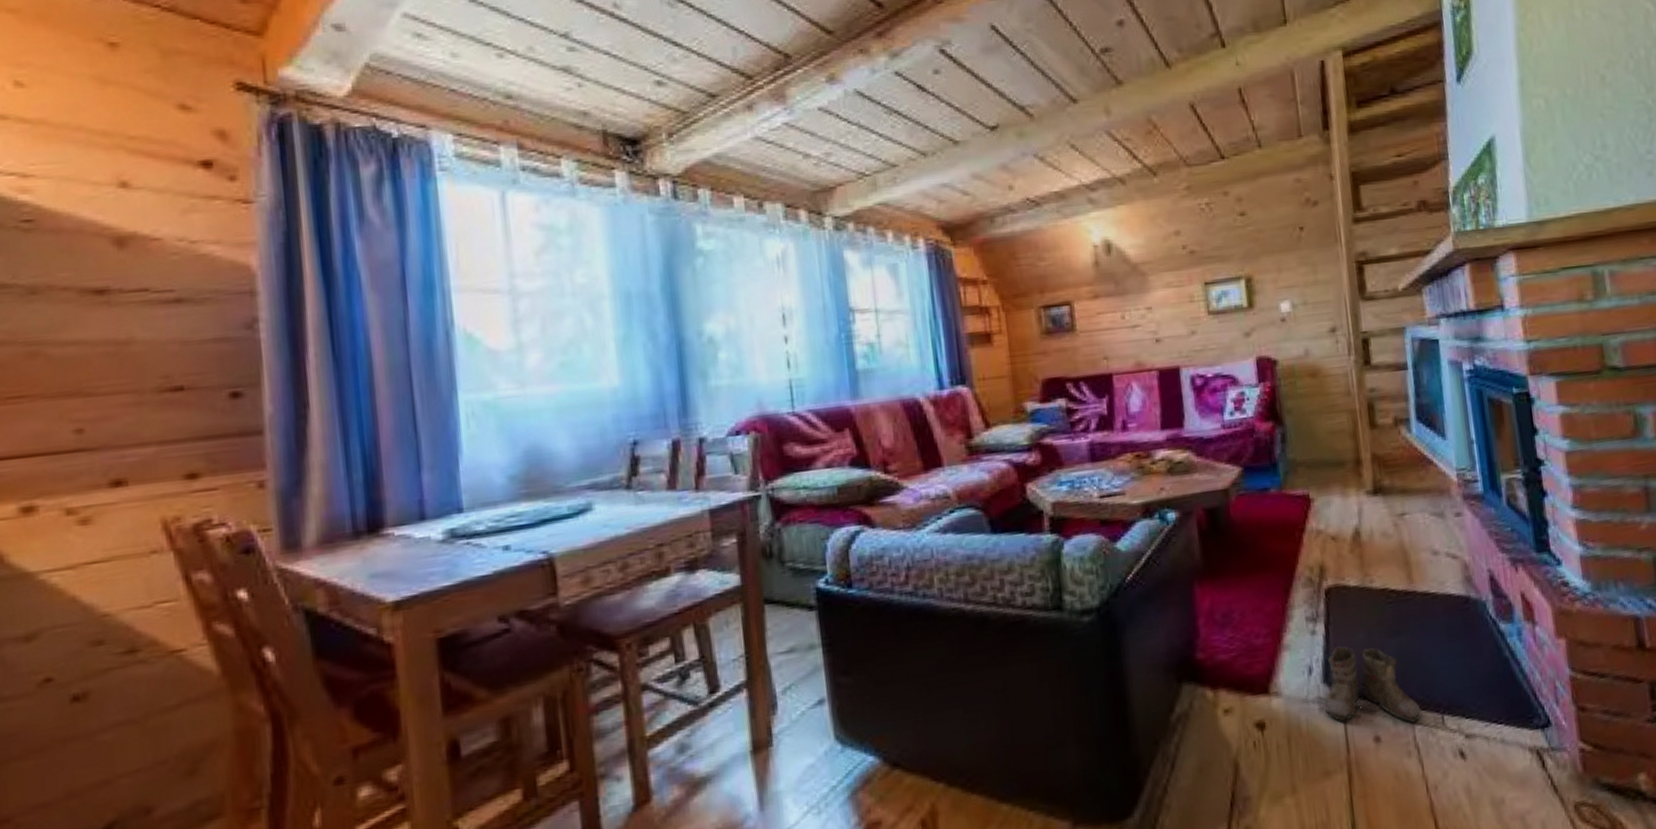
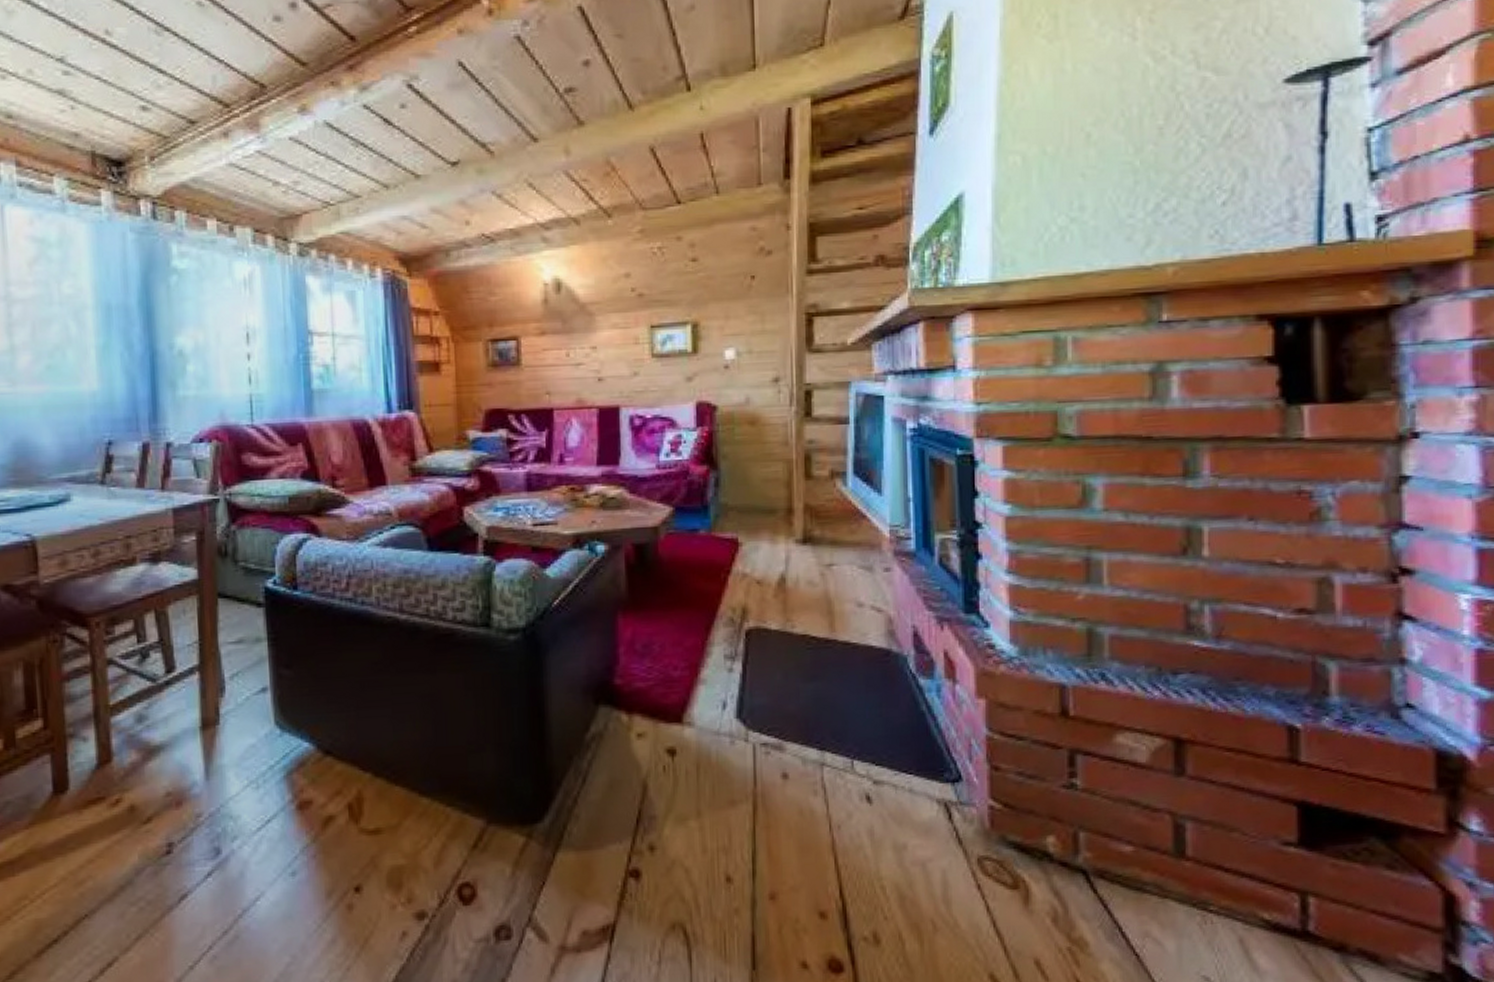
boots: present [1315,646,1422,723] -> none [727,685,832,764]

